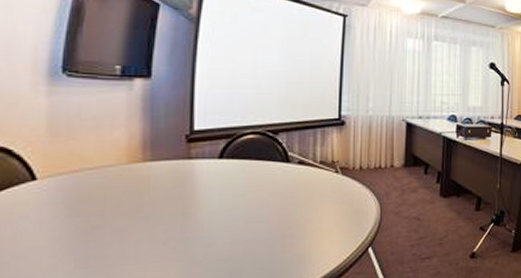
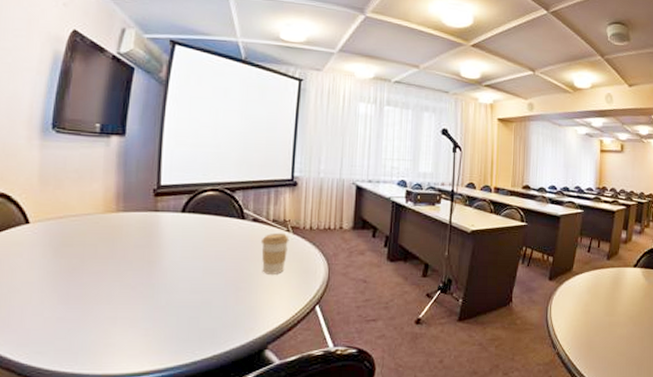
coffee cup: none [307,174,338,219] -> present [260,232,290,275]

